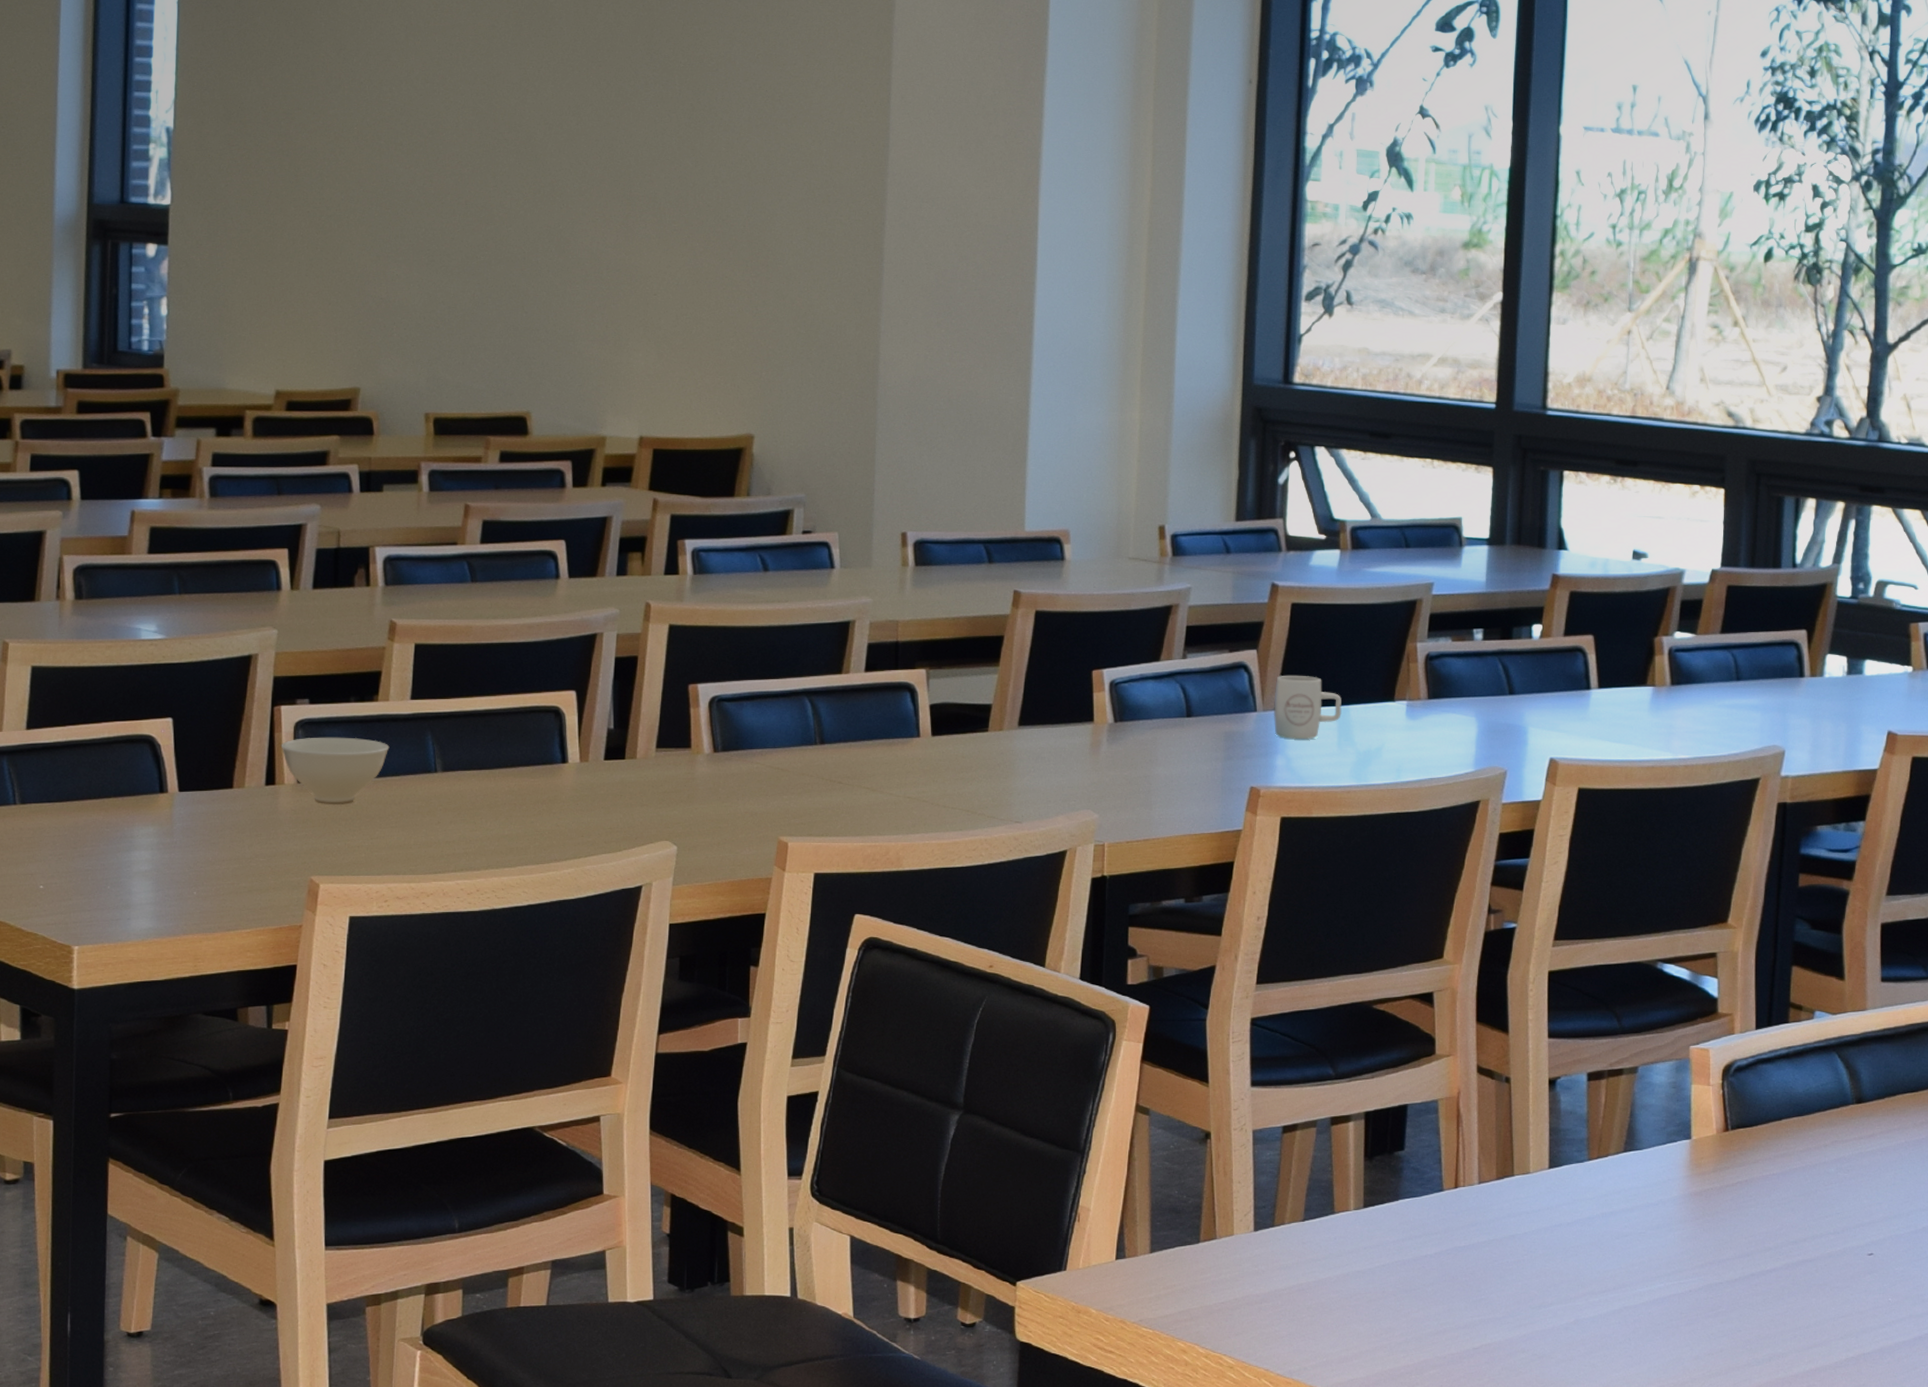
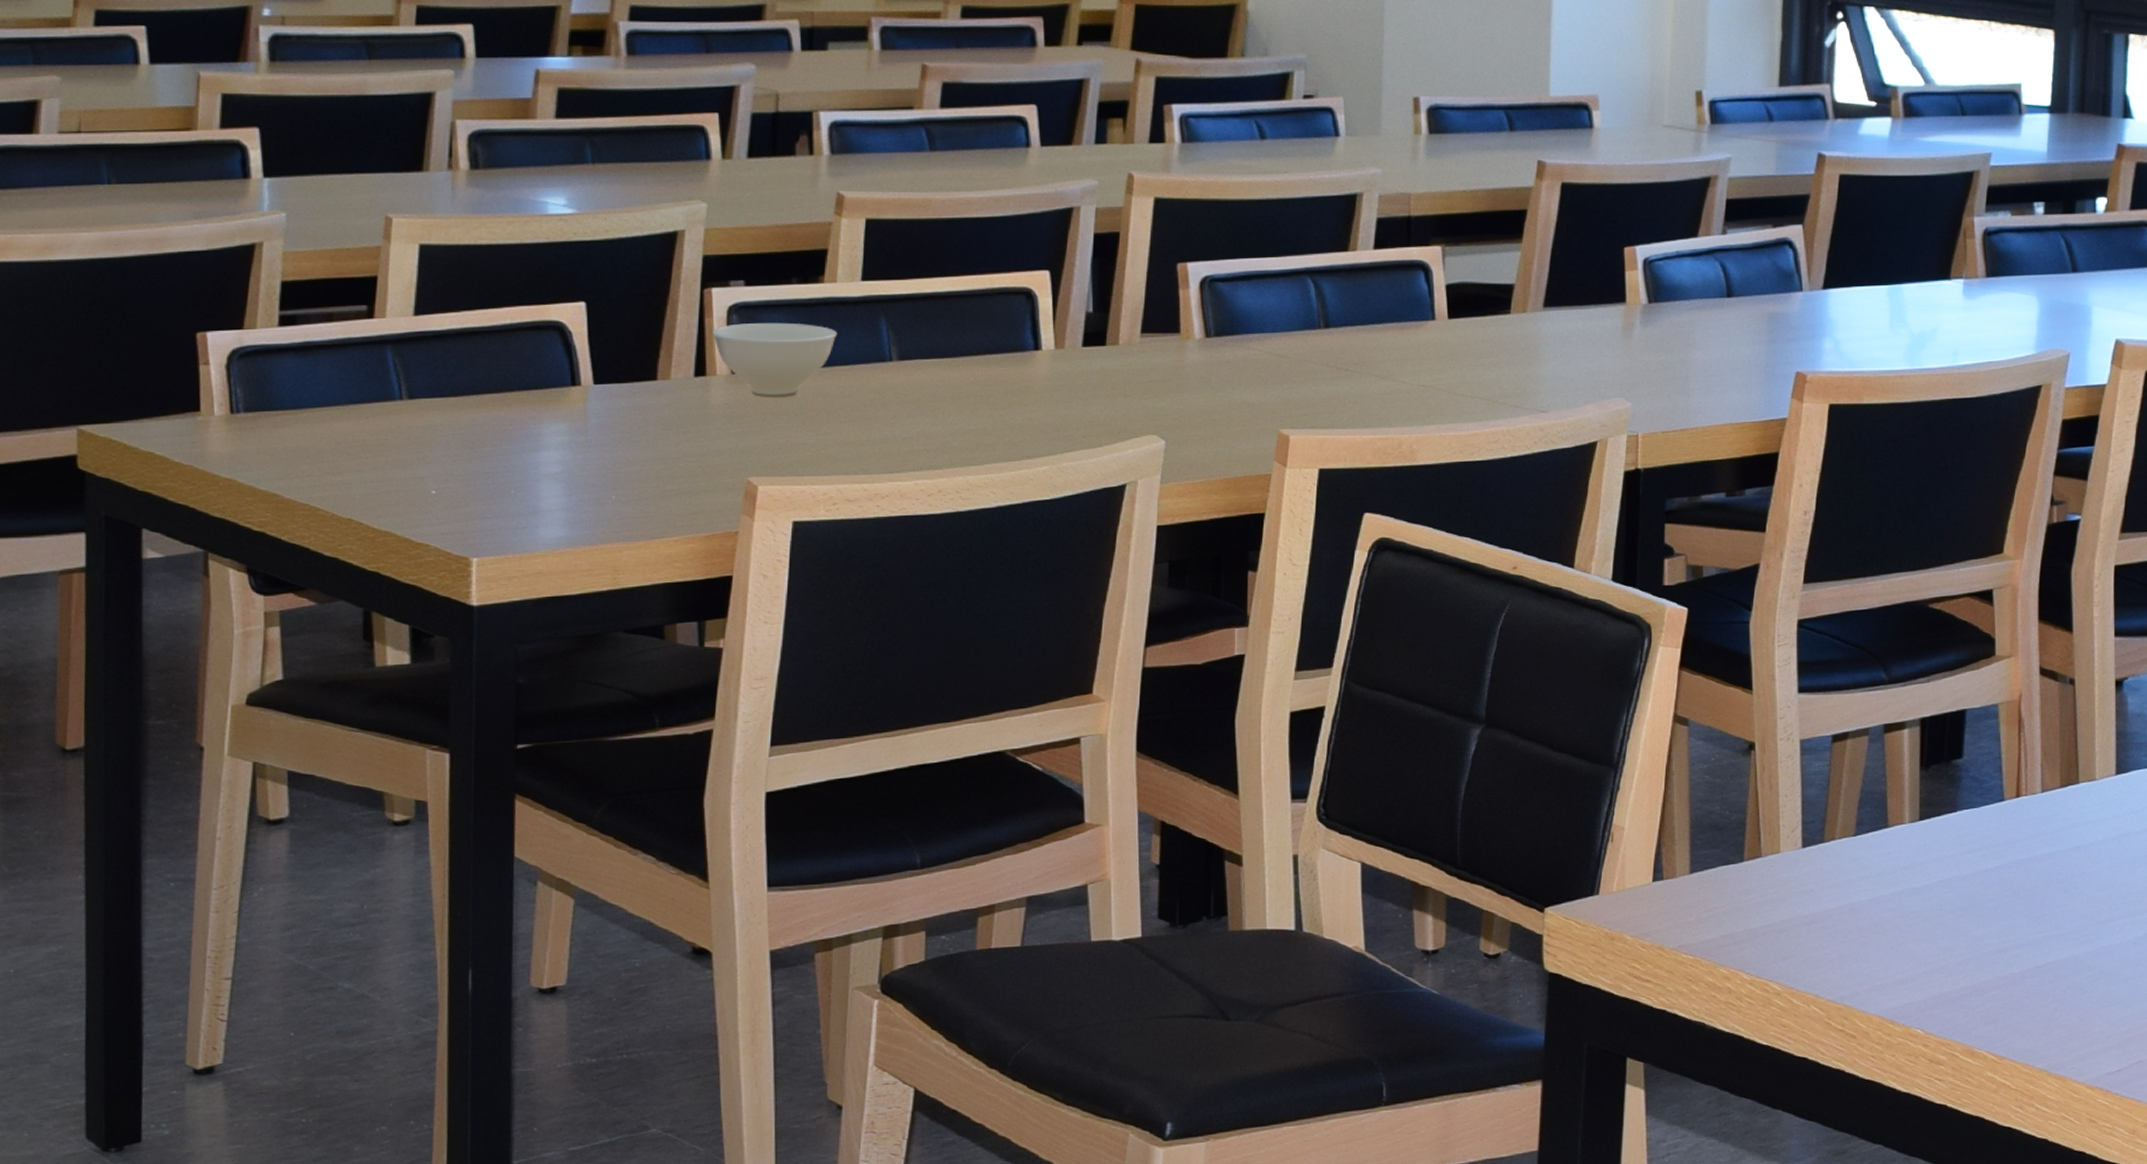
mug: present [1274,675,1342,739] -> none [1821,251,1894,320]

